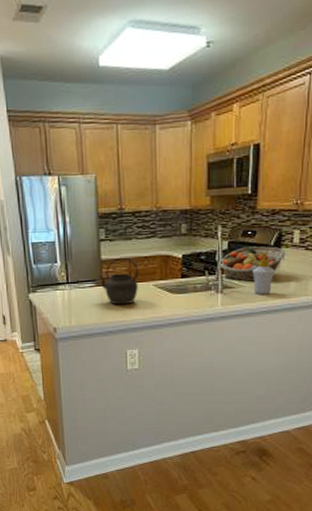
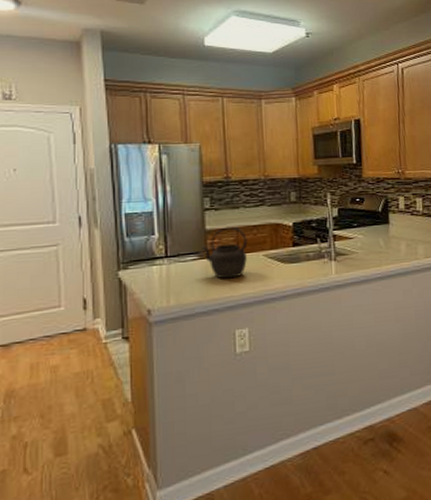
fruit basket: present [219,246,286,282] -> none [331,212,394,248]
soap bottle: present [252,252,275,295] -> none [364,217,385,261]

